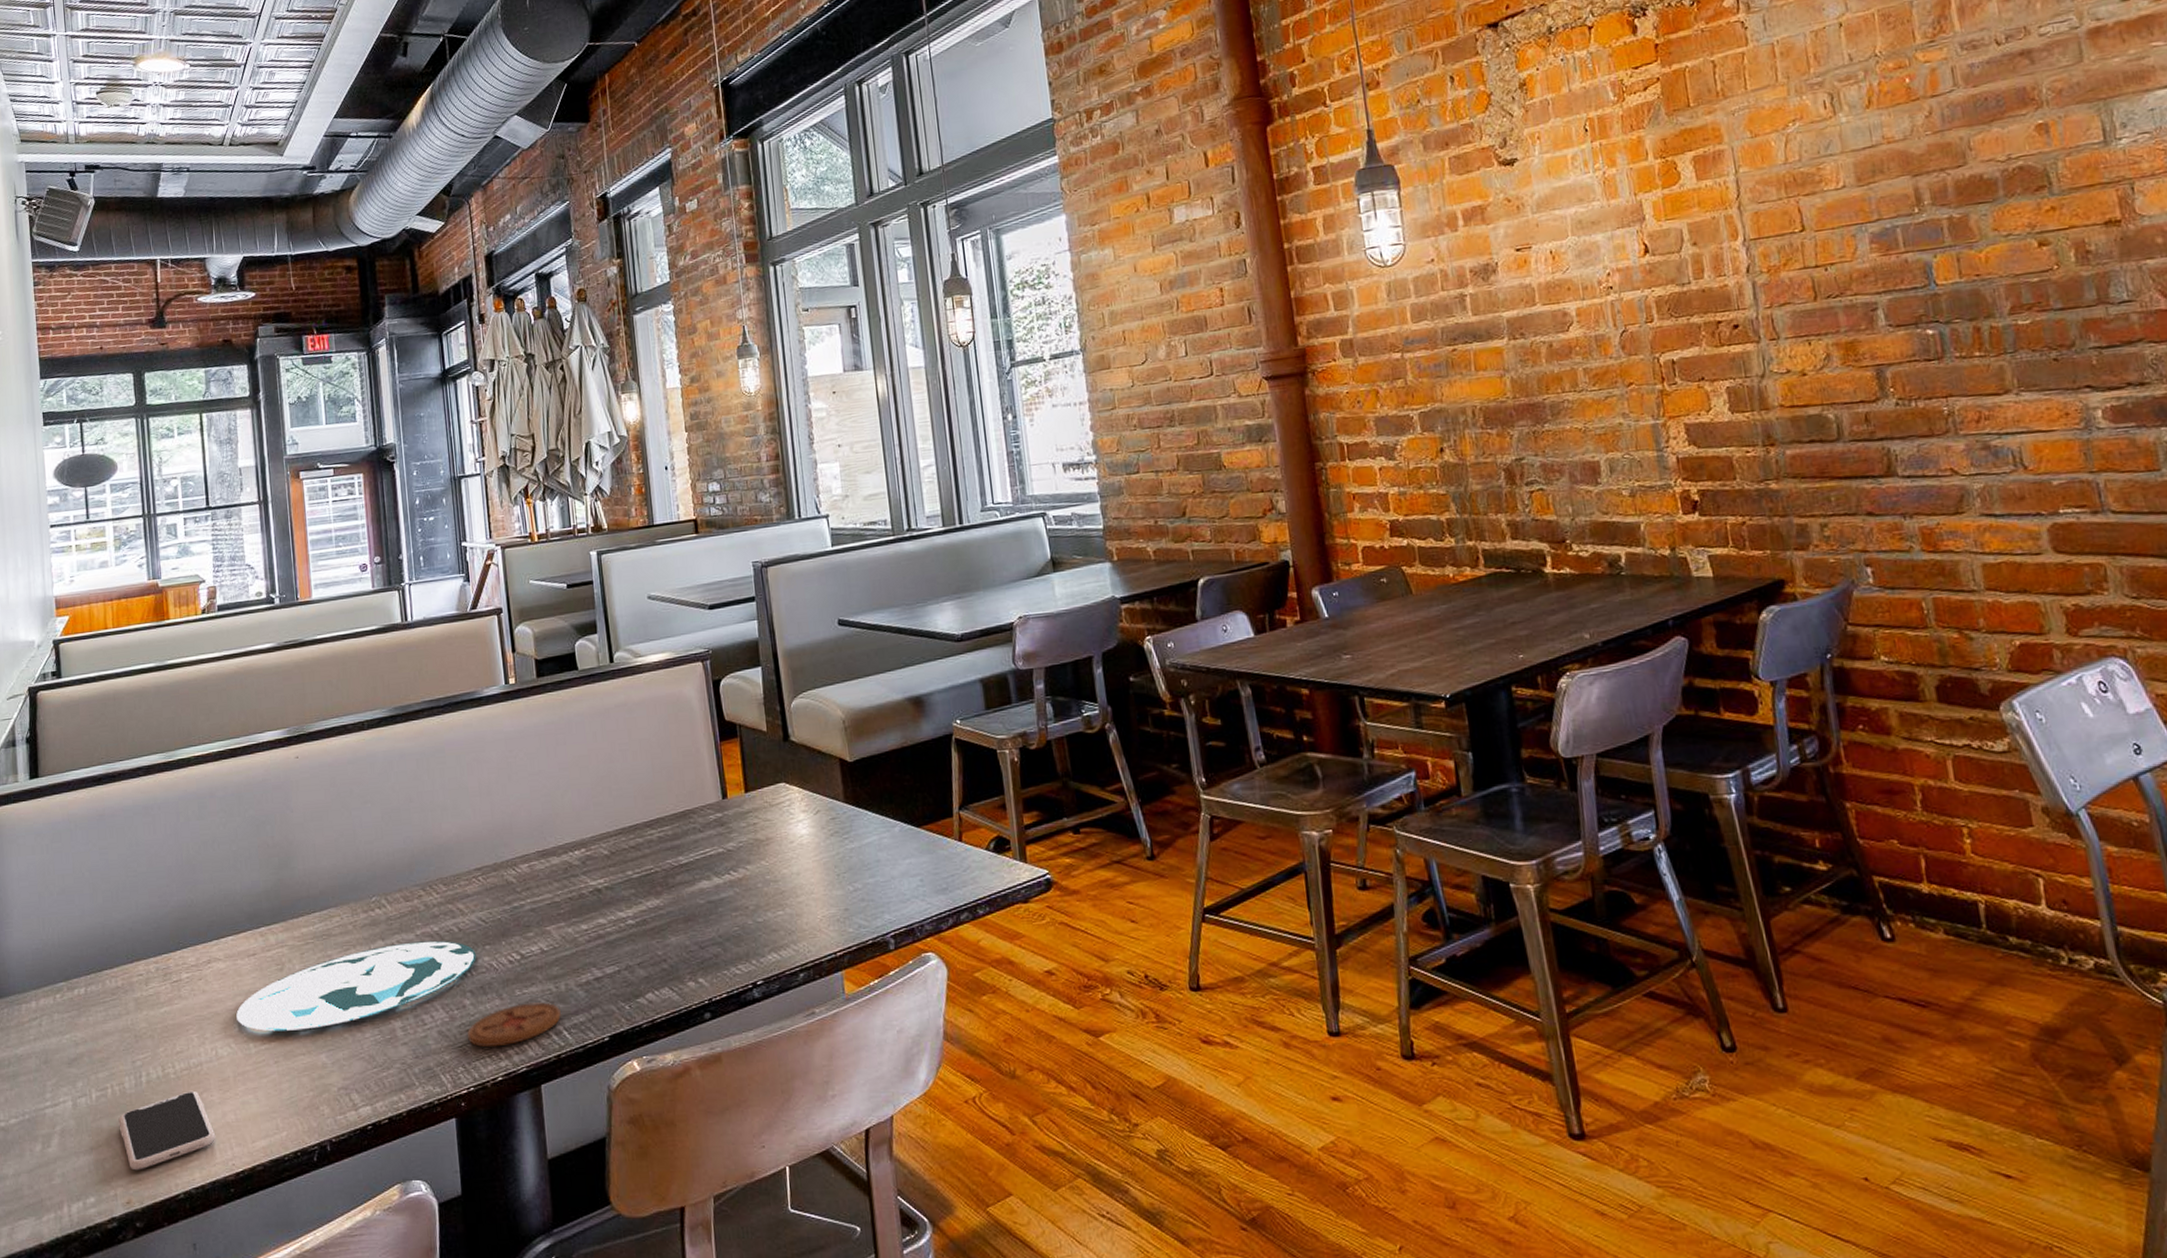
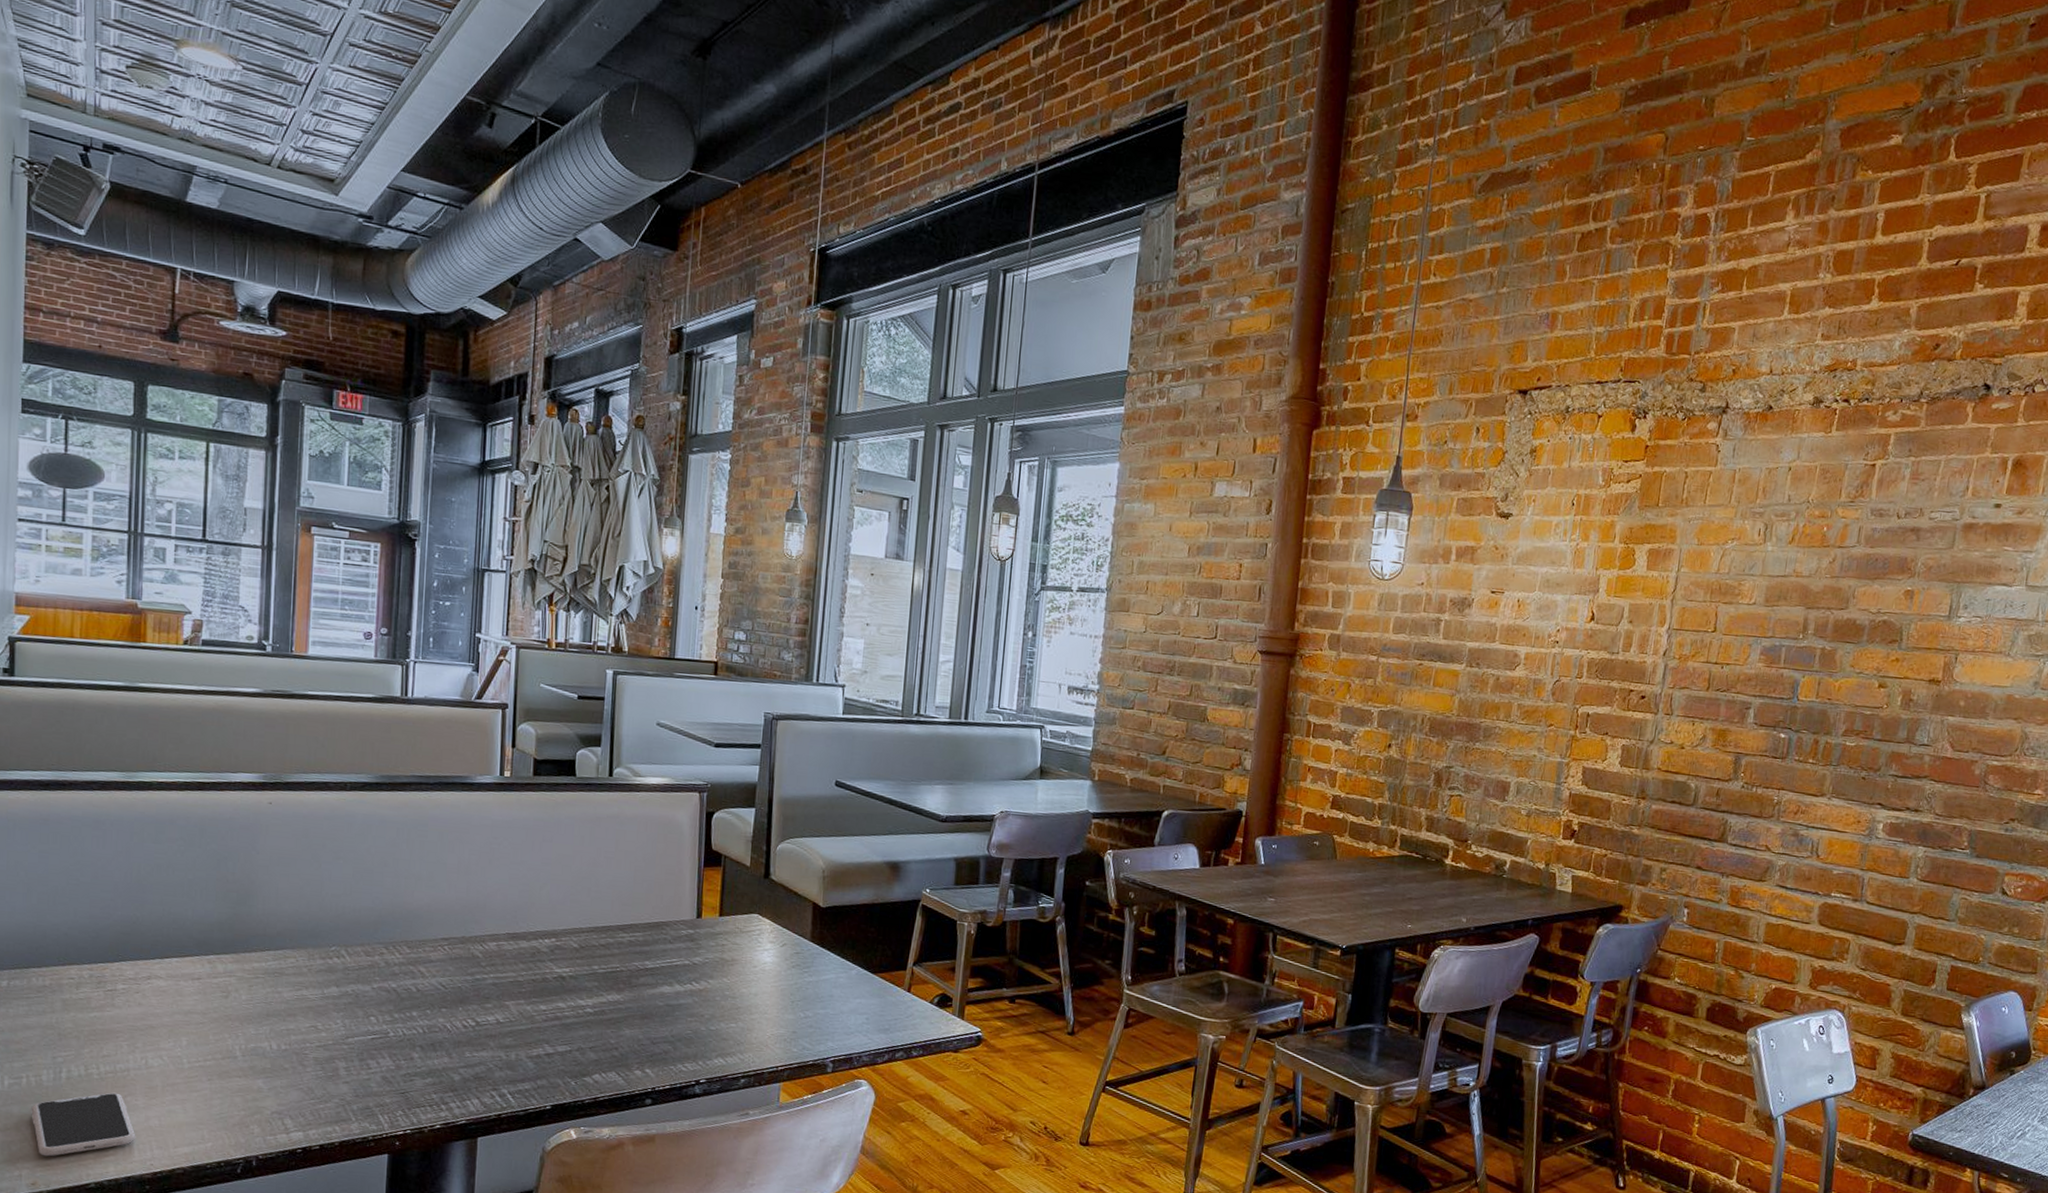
plate: present [236,940,476,1032] -> none [172,992,431,1056]
coaster: present [467,1002,562,1048] -> none [411,1064,508,1099]

